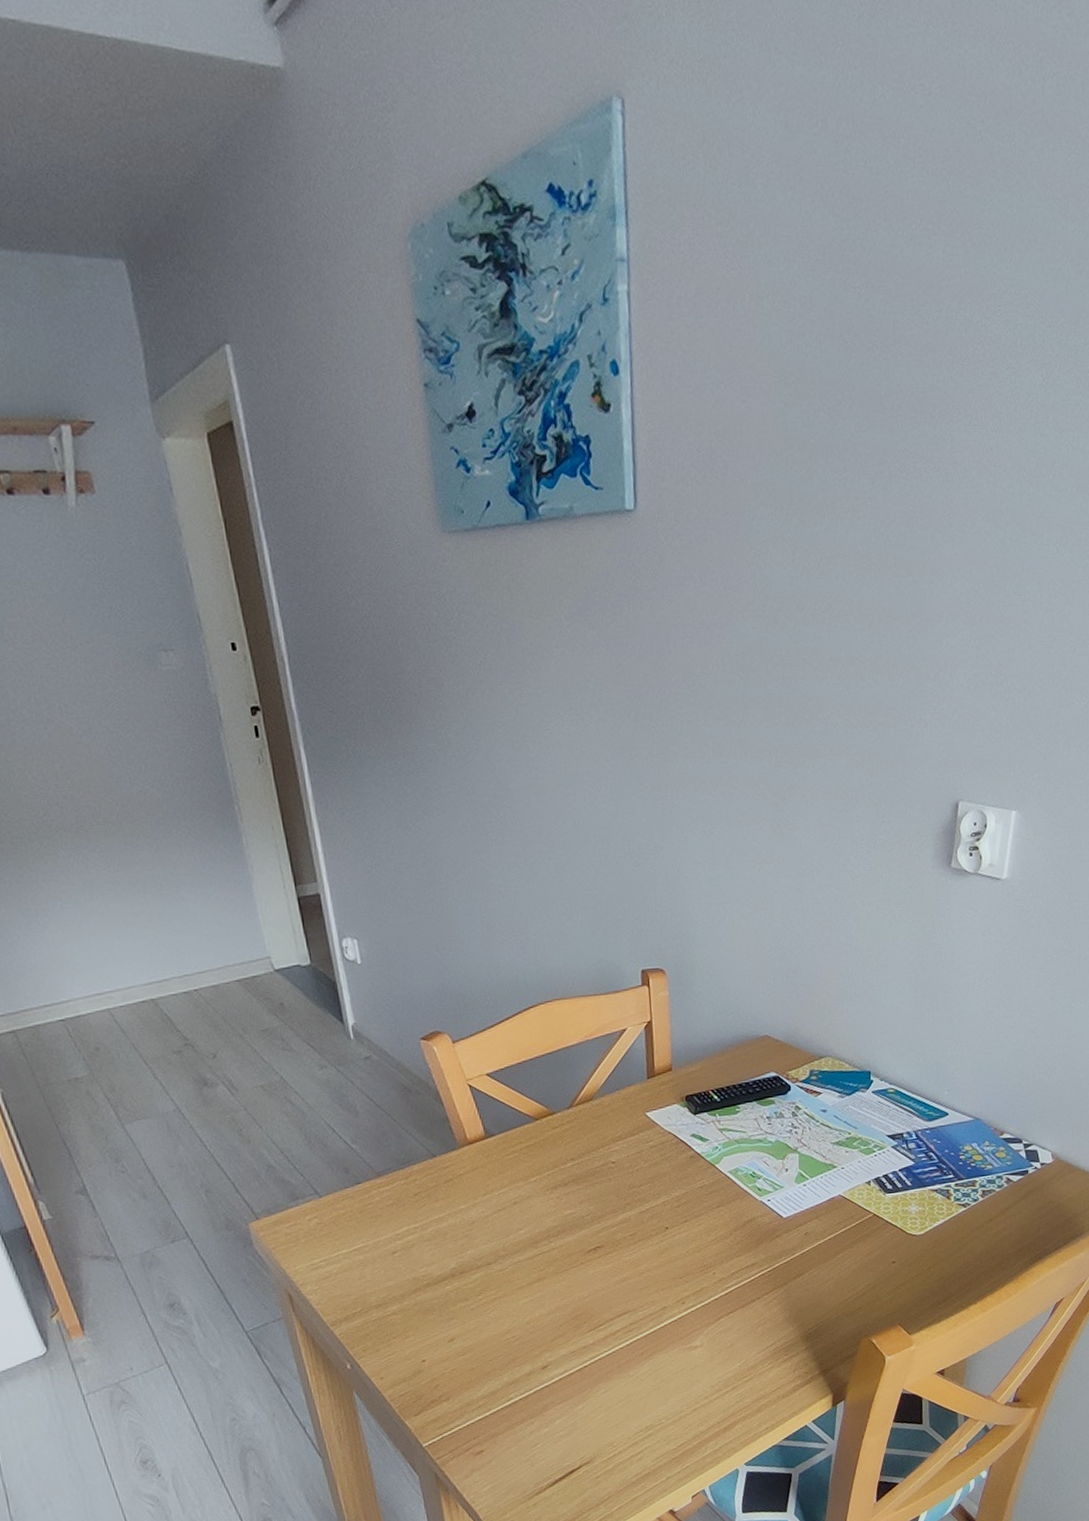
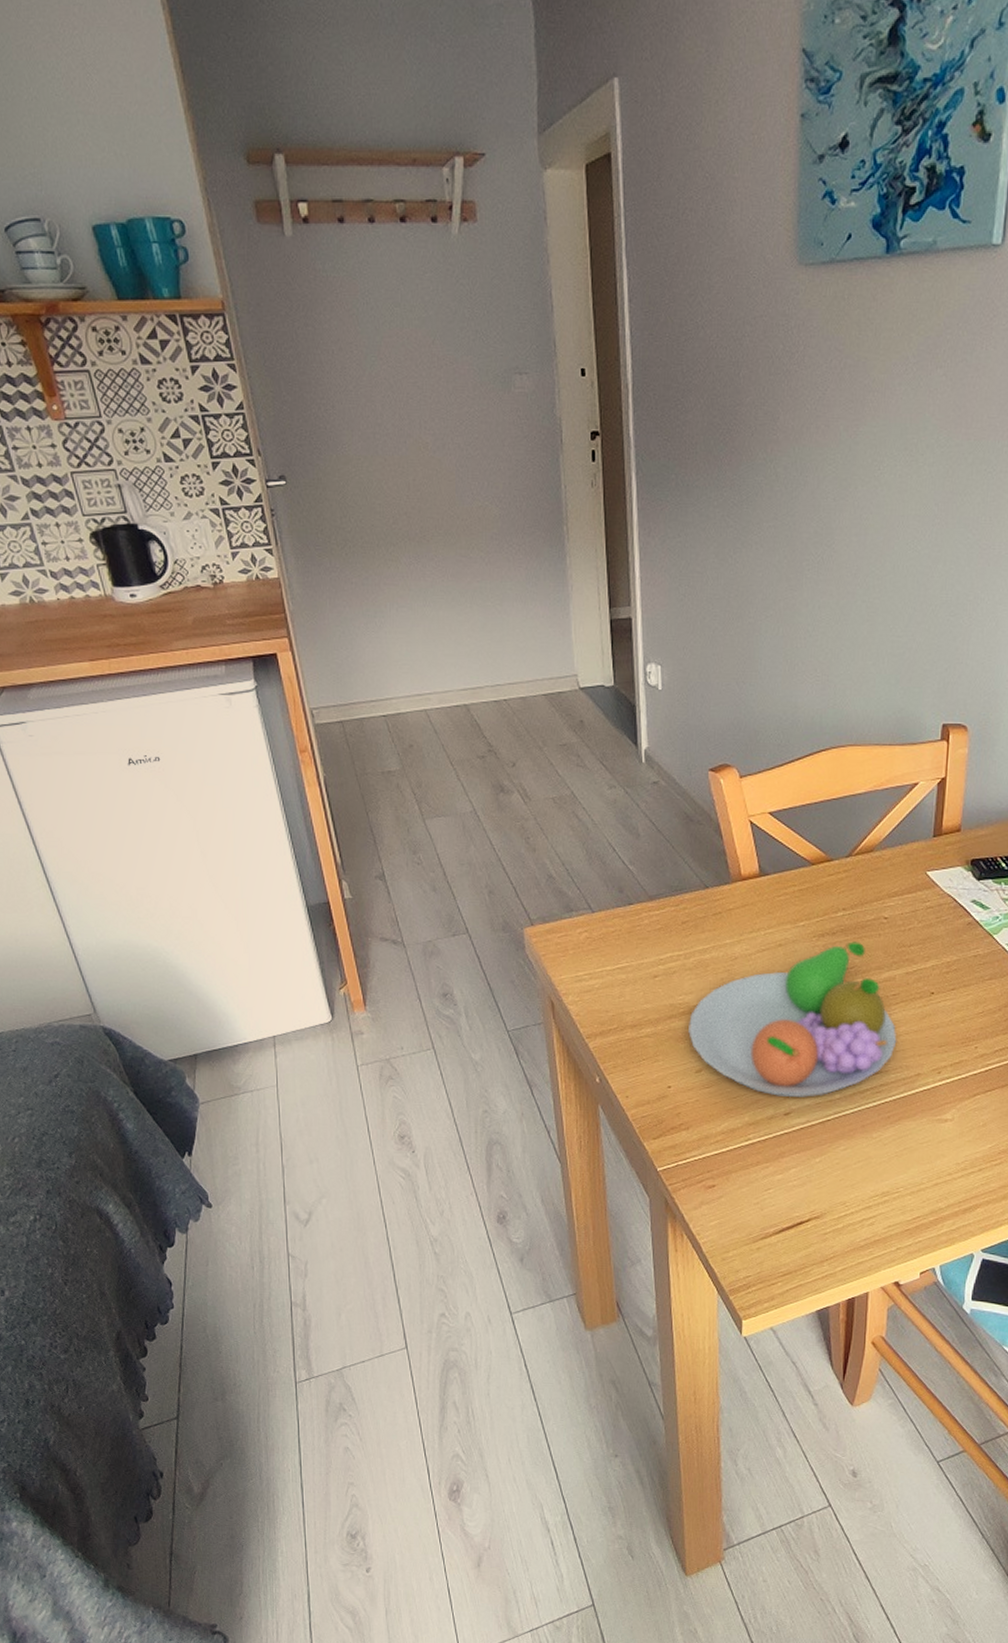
fruit bowl: none [434,1189,640,1352] -> present [688,941,897,1098]

